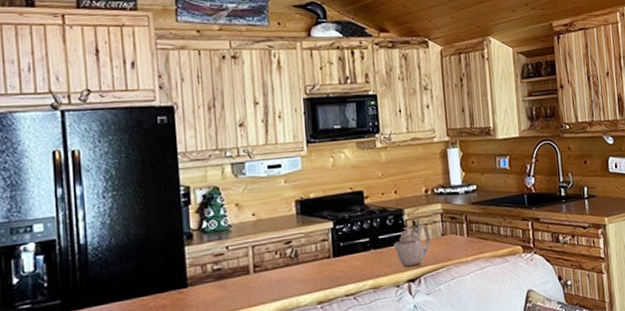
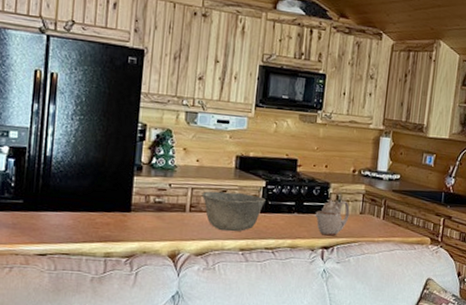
bowl: none [264,239,337,287] -> present [202,191,266,232]

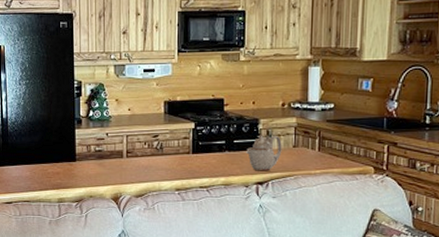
bowl: present [202,191,266,232] -> none [136,136,196,173]

